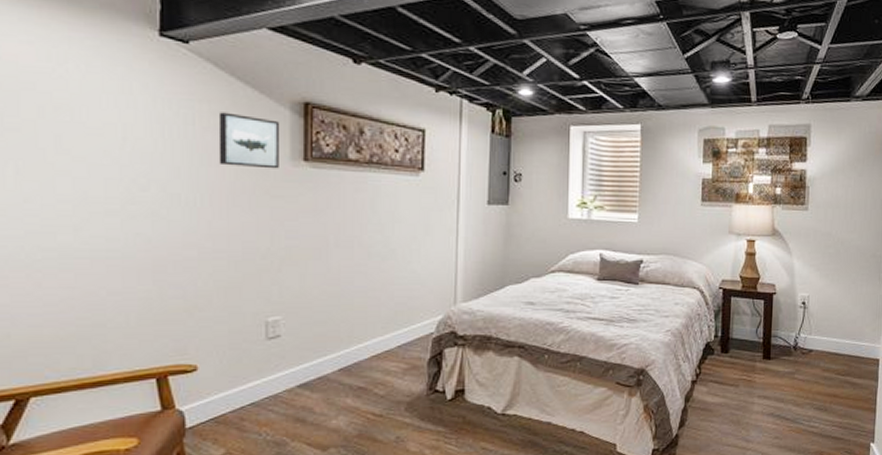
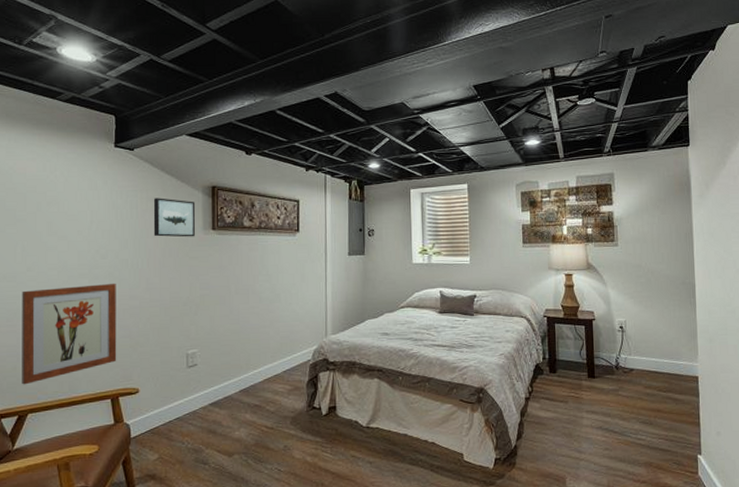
wall art: none [16,224,165,359] -> present [22,283,117,385]

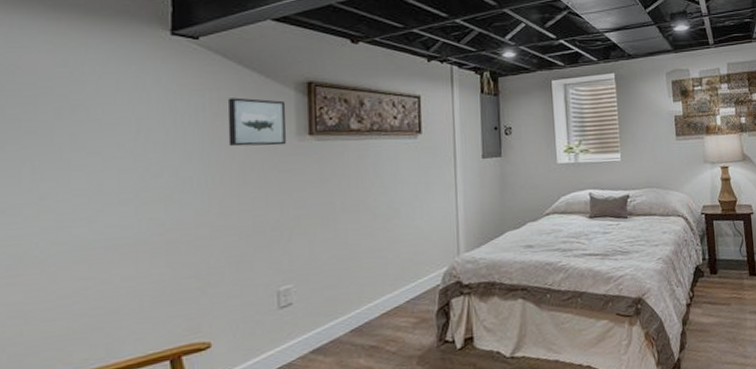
wall art: present [22,283,117,385] -> none [31,208,178,356]

